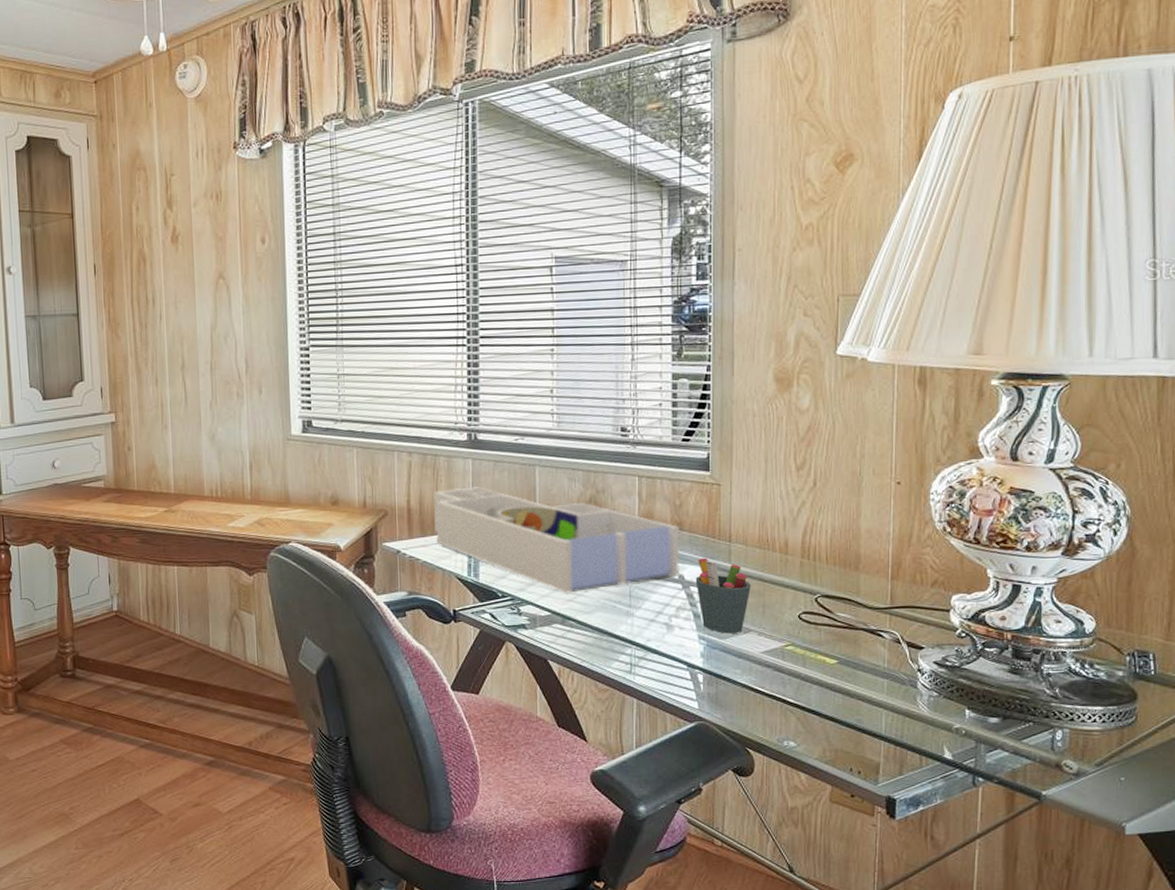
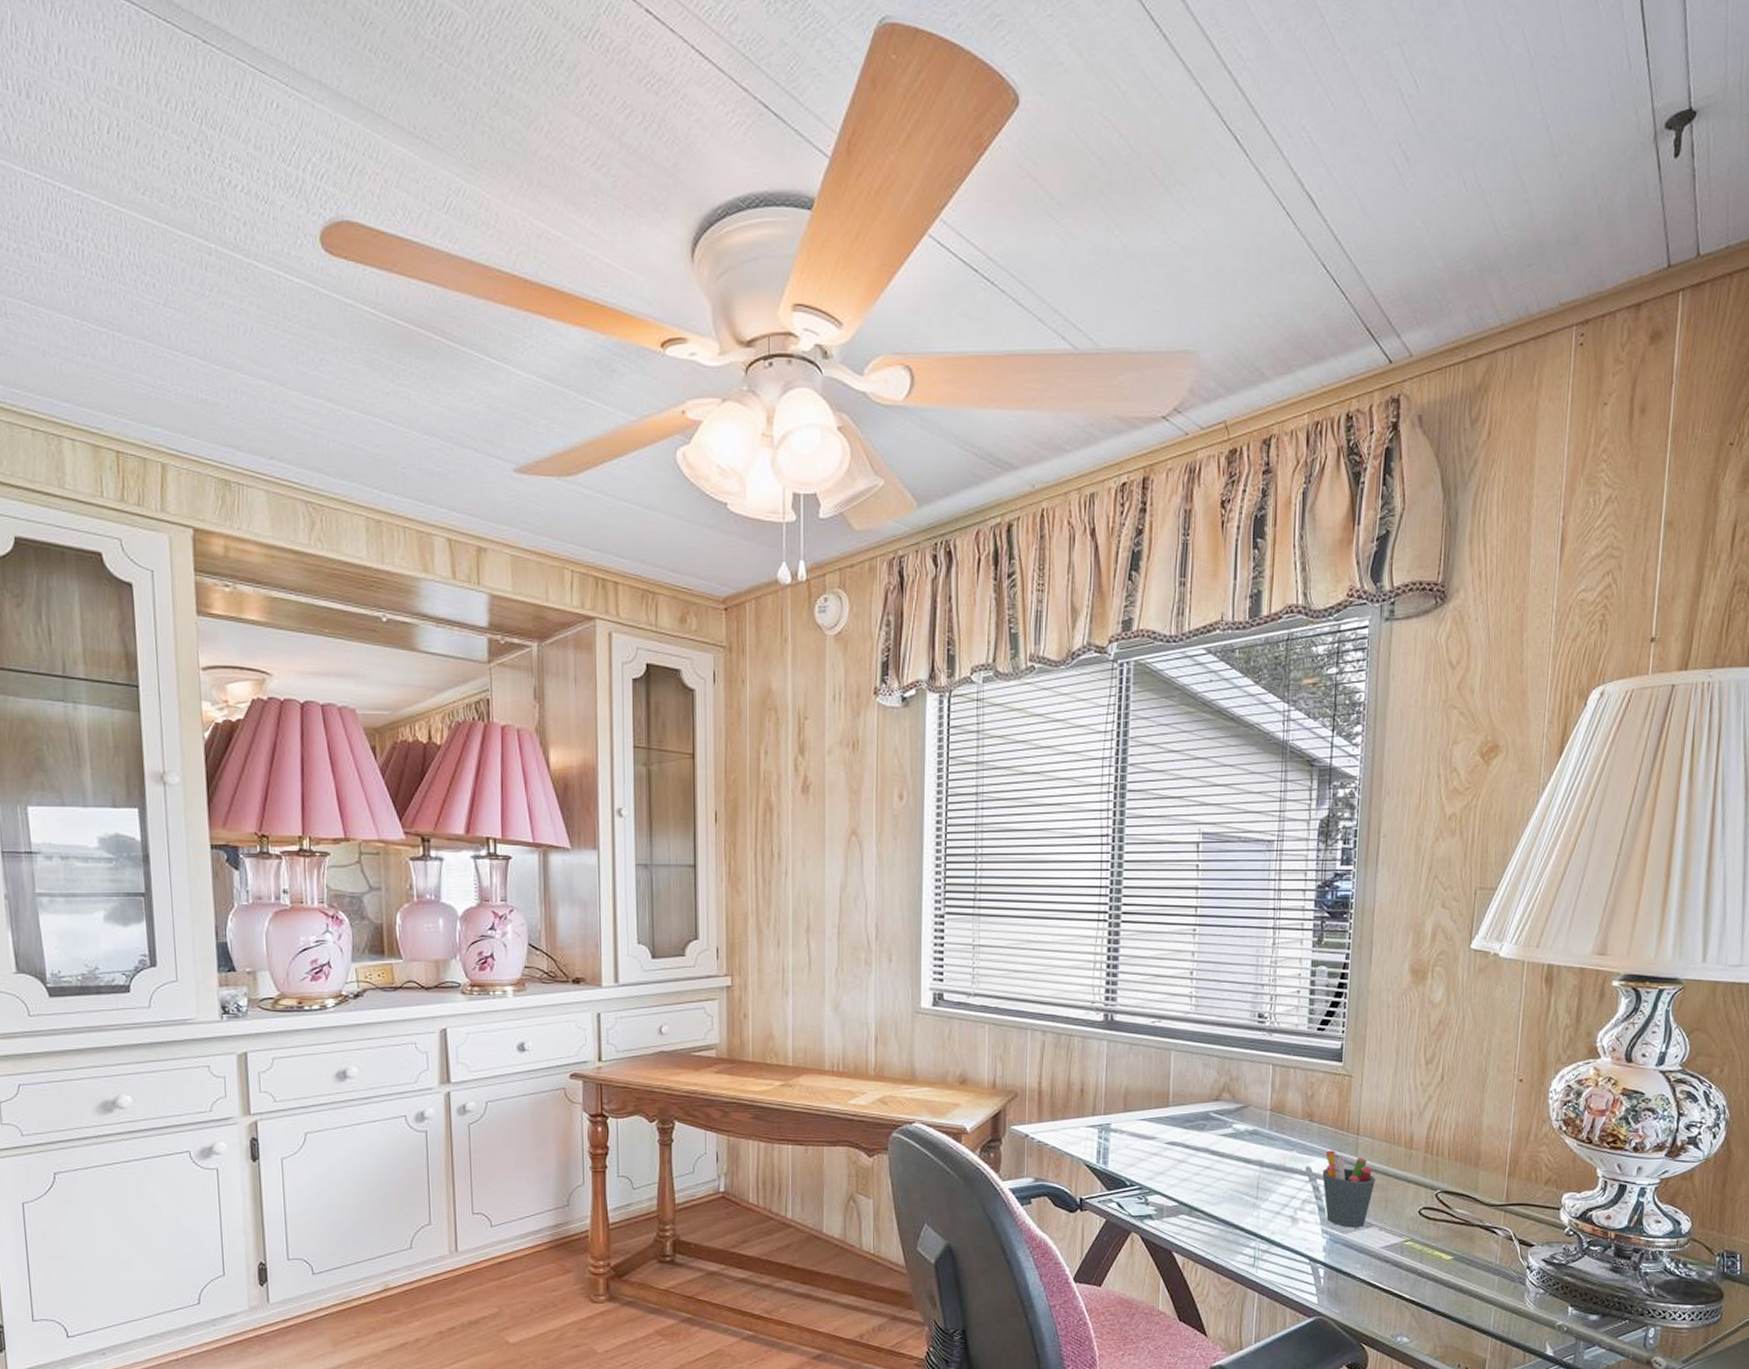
desk organizer: present [434,487,680,593] -> none [1065,1070,1309,1183]

